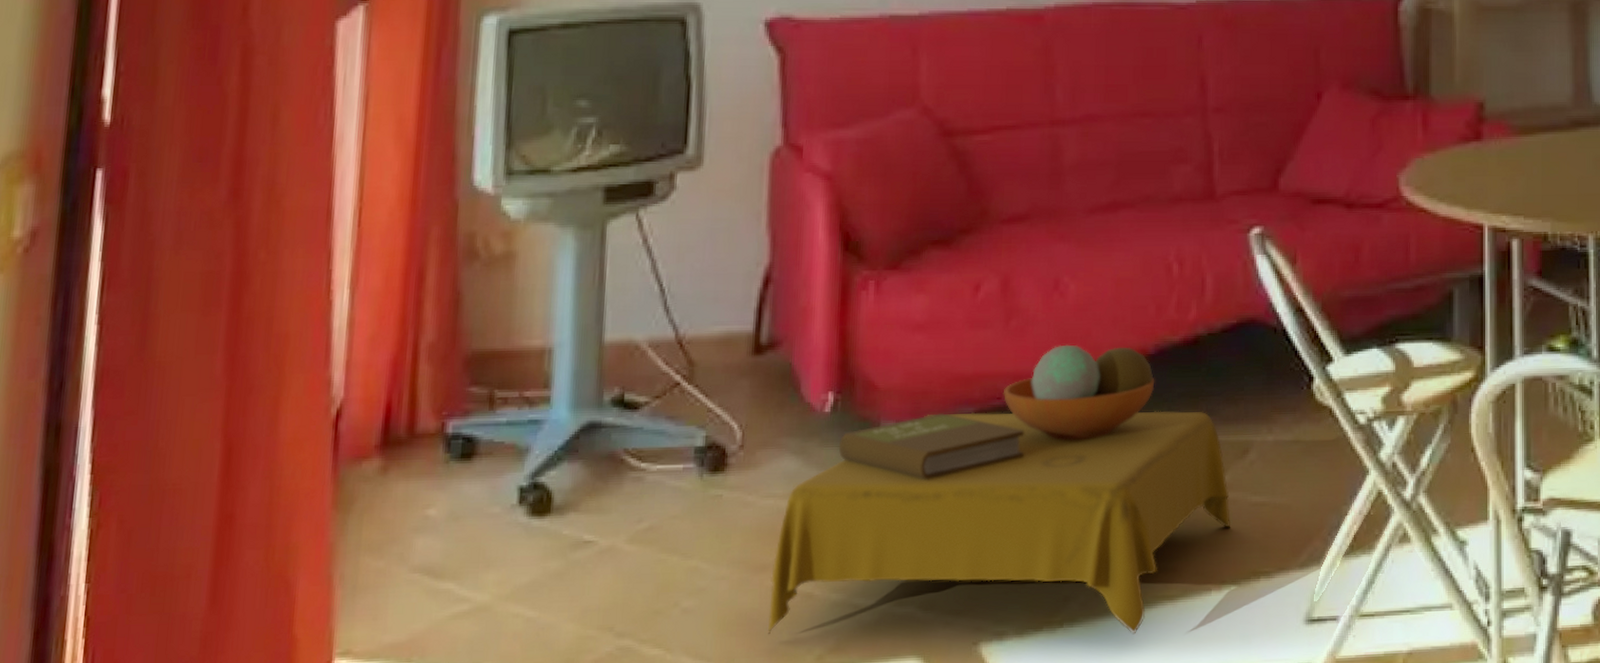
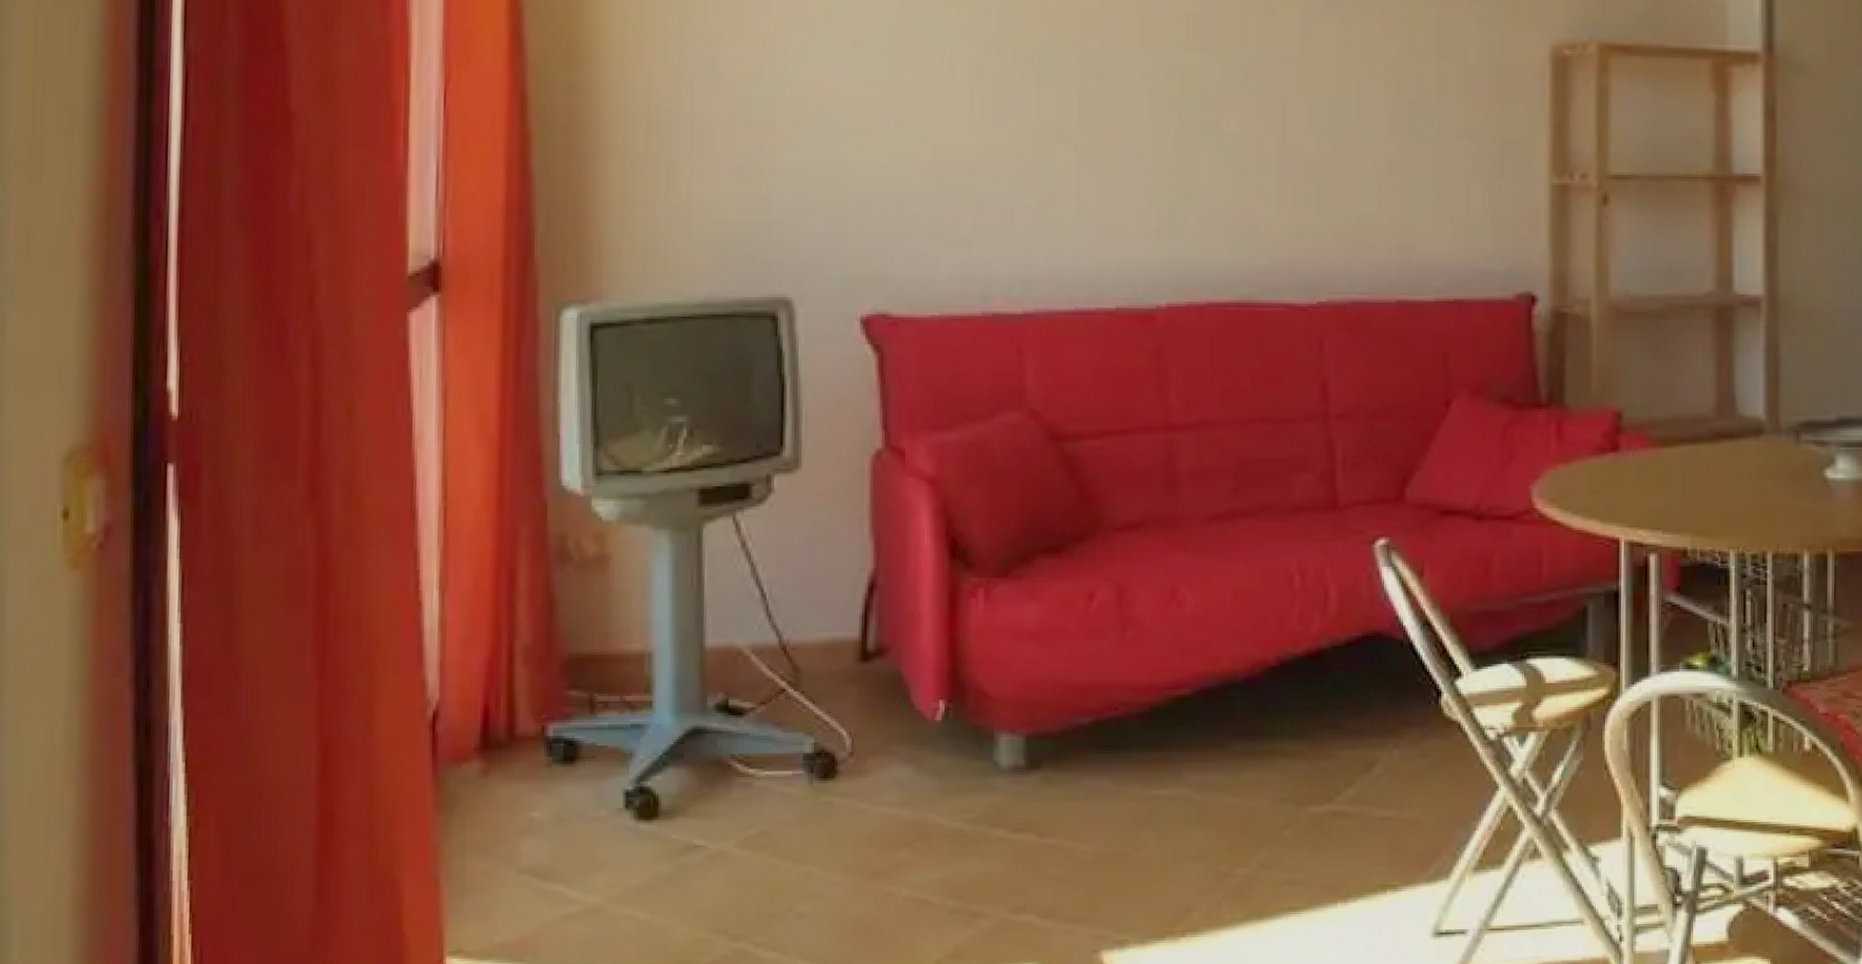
side table: present [768,344,1231,635] -> none [885,655,1357,945]

